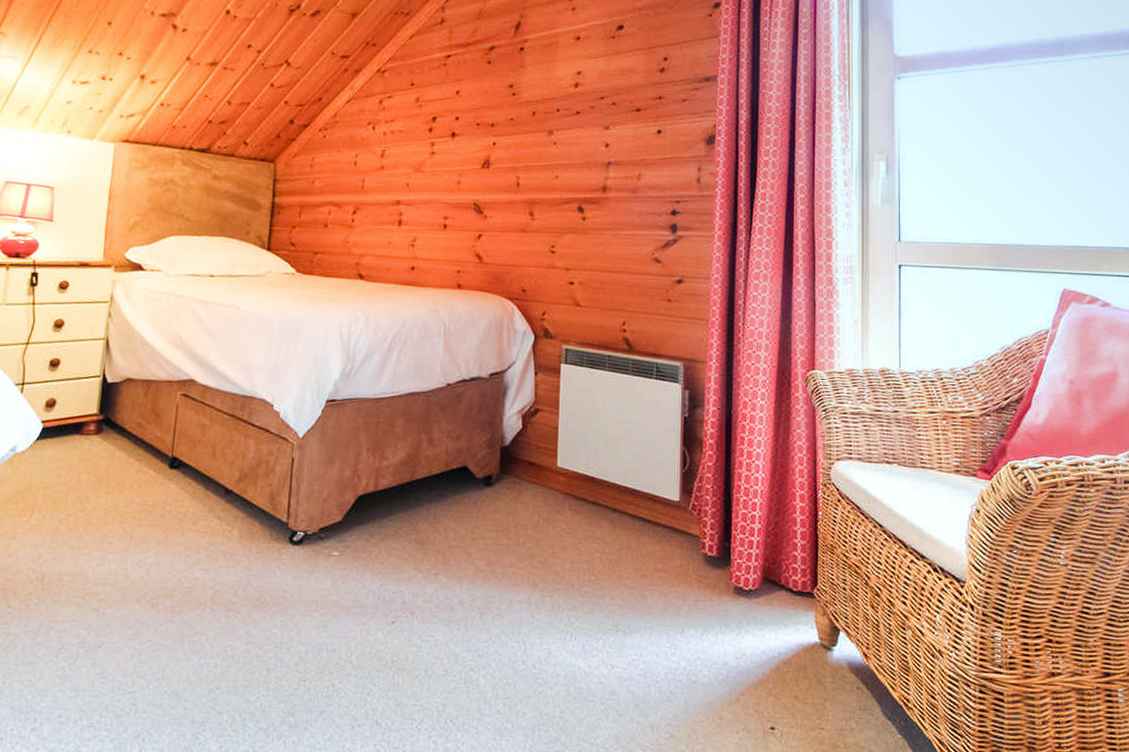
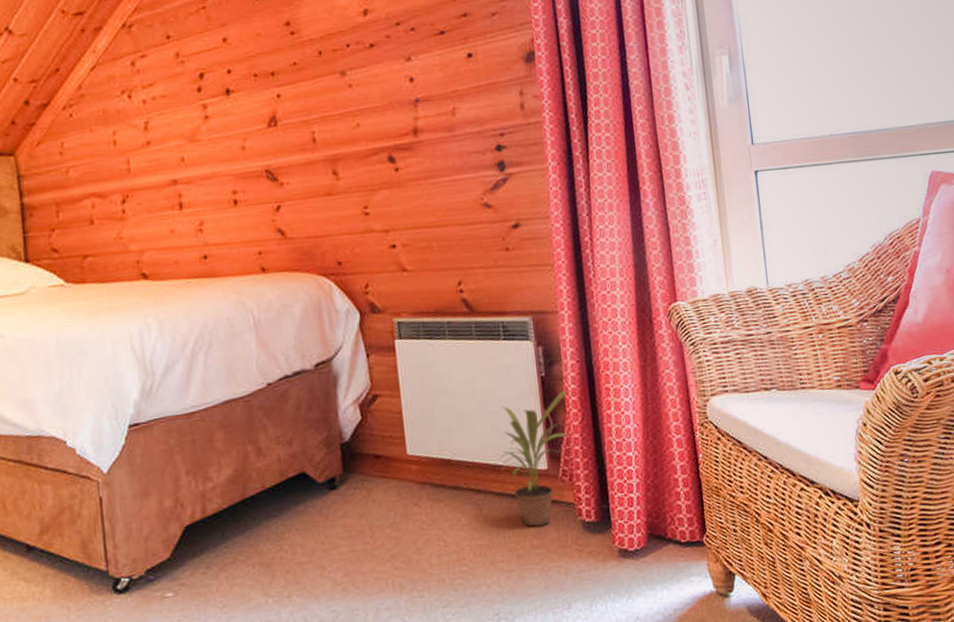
potted plant: none [636,432,707,552] -> present [497,390,568,527]

